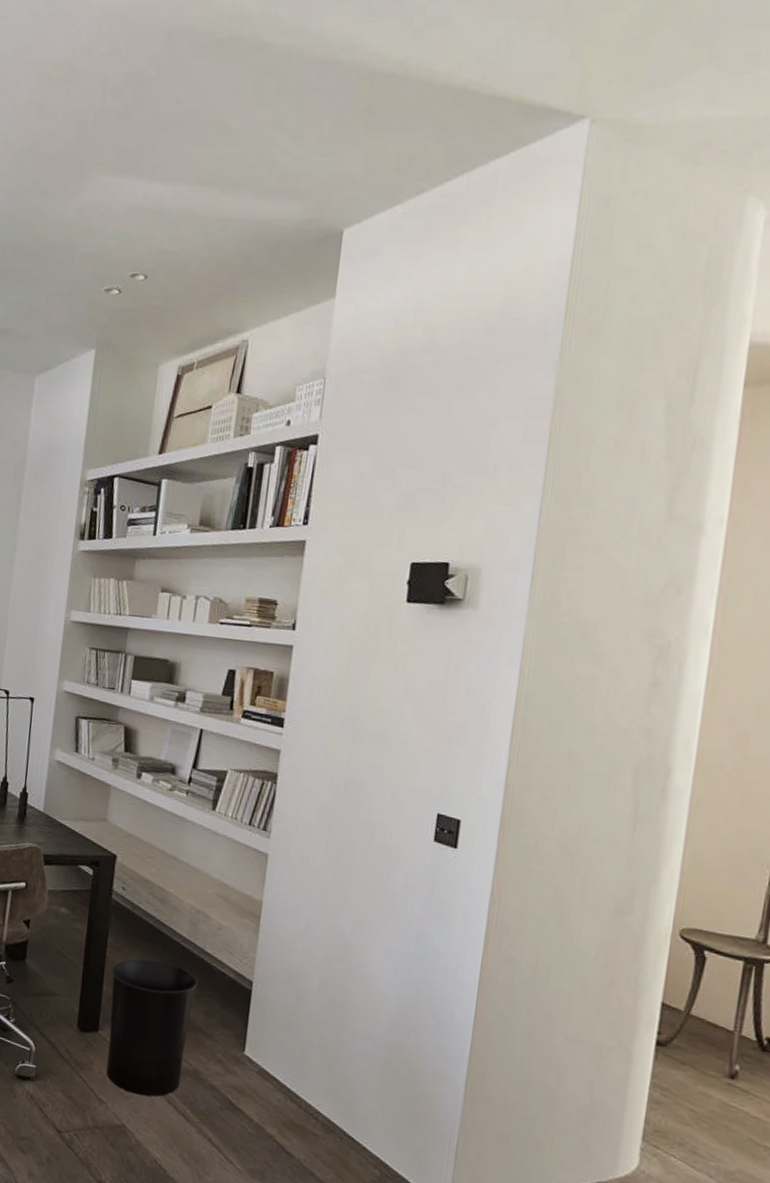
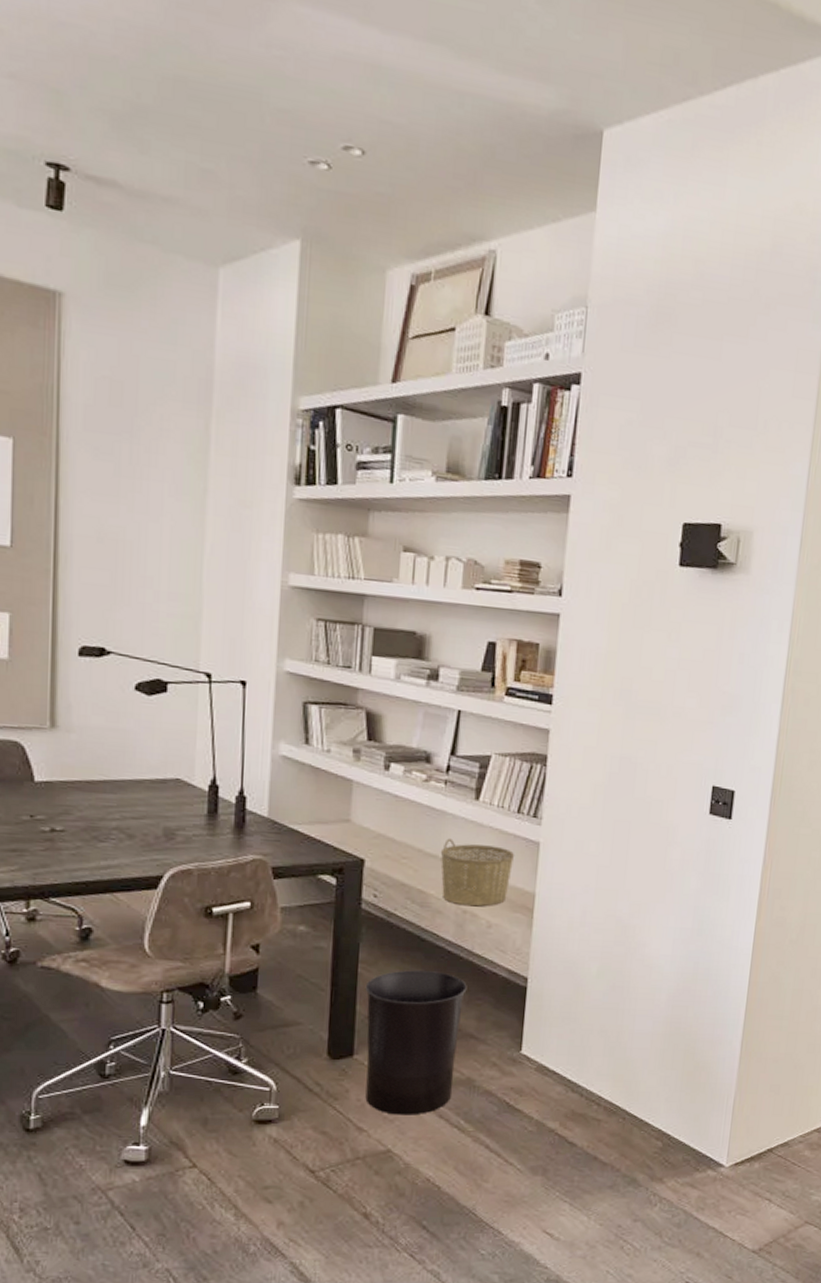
basket: none [179,843,246,909] -> present [440,838,515,907]

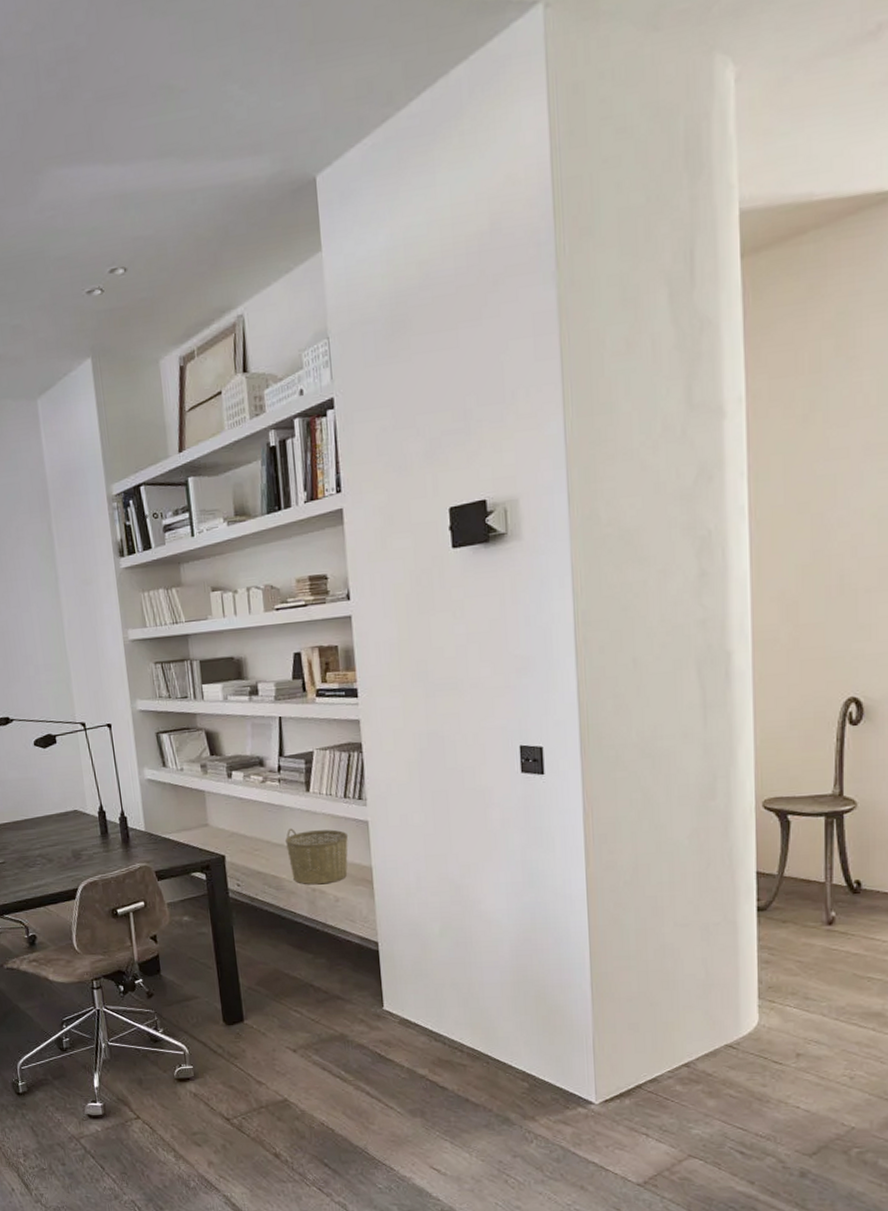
waste bin: present [365,970,467,1115] -> none [243,944,330,1069]

